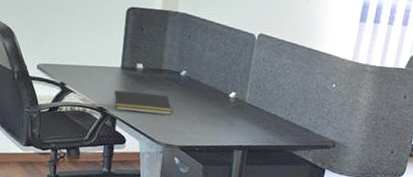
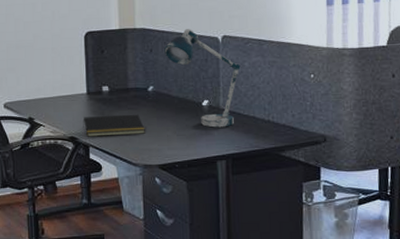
desk lamp: none [202,21,271,121] -> present [164,29,241,128]

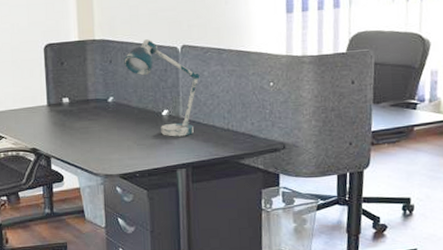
notepad: present [83,114,145,137] -> none [44,124,106,148]

